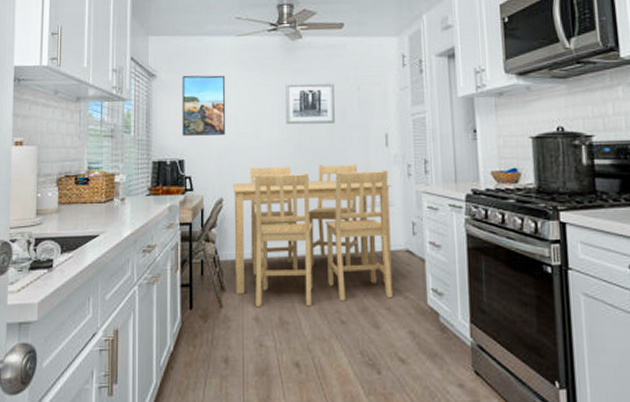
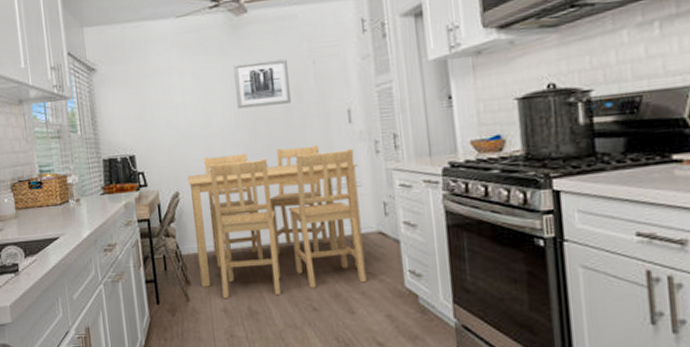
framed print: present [182,75,226,136] -> none [123,62,175,131]

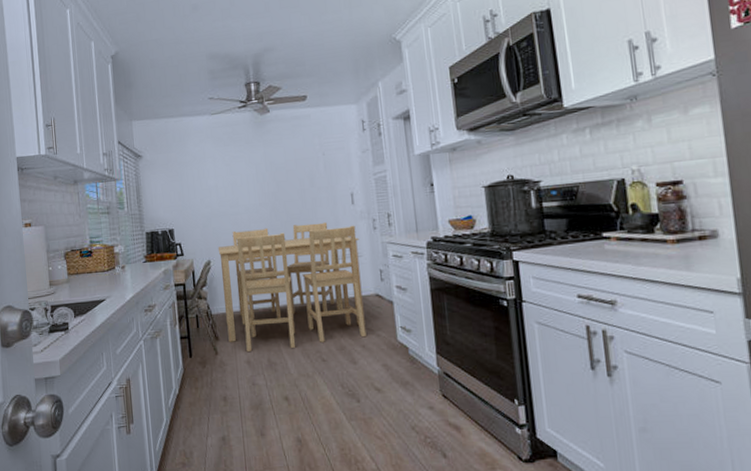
wall art: present [233,58,291,109] -> none [258,150,305,191]

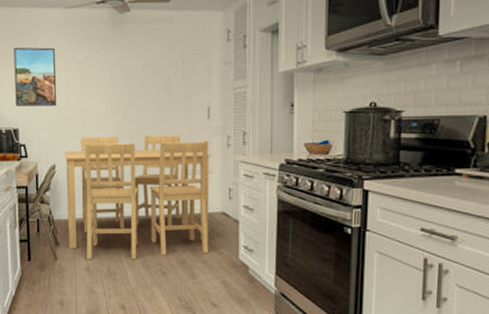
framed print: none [165,151,209,208] -> present [13,47,57,106]

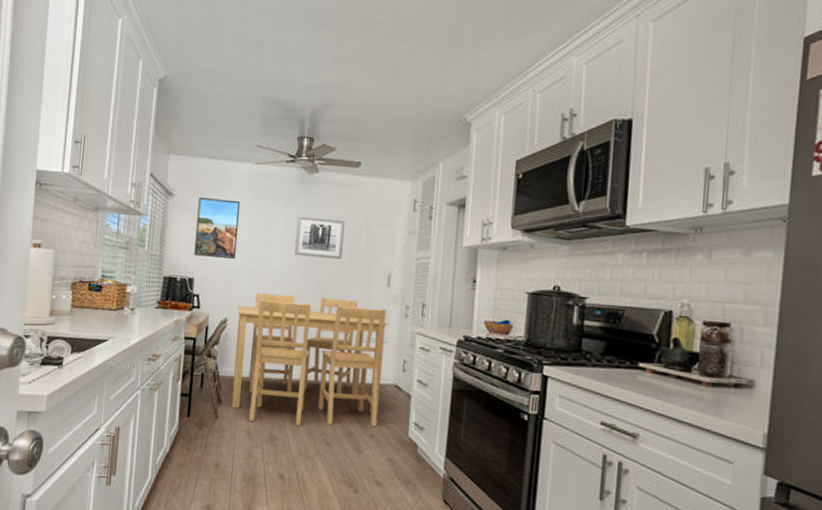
wall art: none [113,56,160,97] -> present [294,215,345,259]

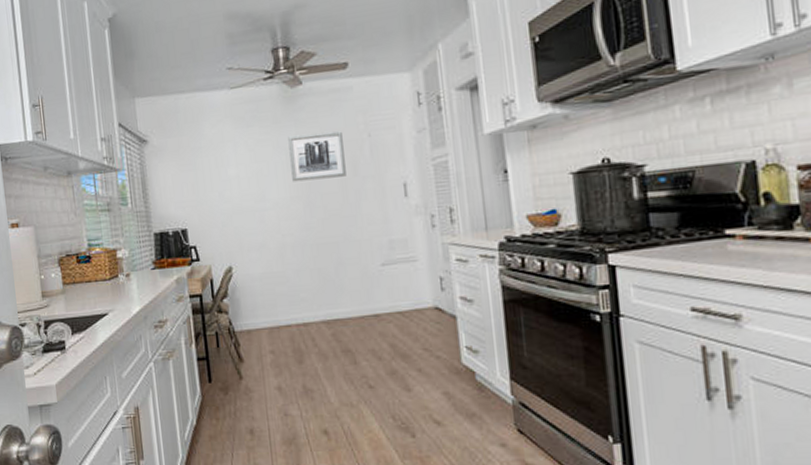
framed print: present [194,196,241,259] -> none [175,134,229,204]
kitchen table: present [231,293,388,428] -> none [240,219,423,376]

